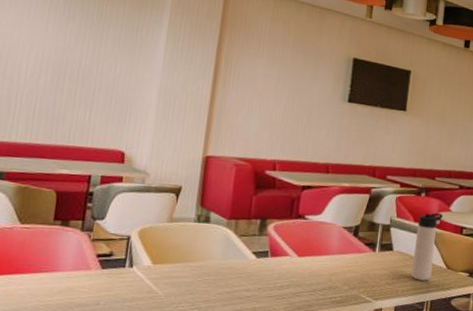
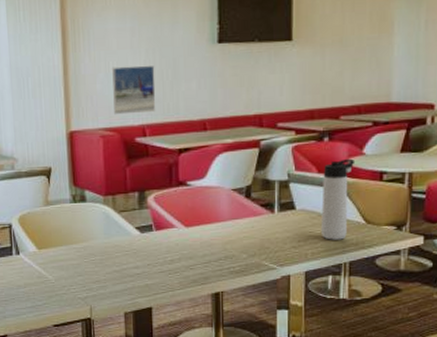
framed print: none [250,106,293,150] -> present [112,65,156,115]

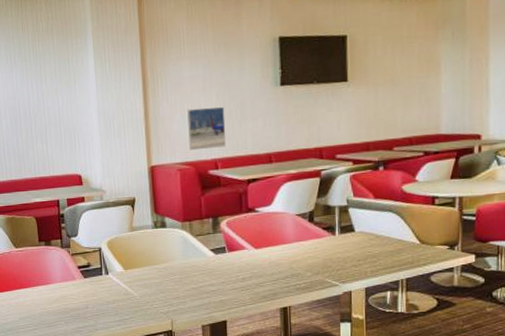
thermos bottle: present [322,158,356,240] -> none [379,185,409,259]

